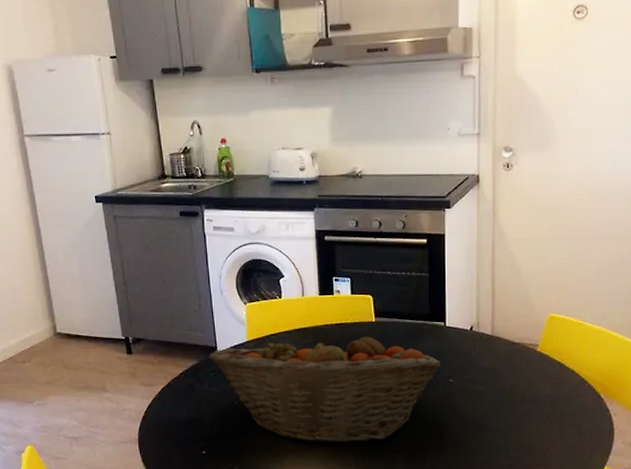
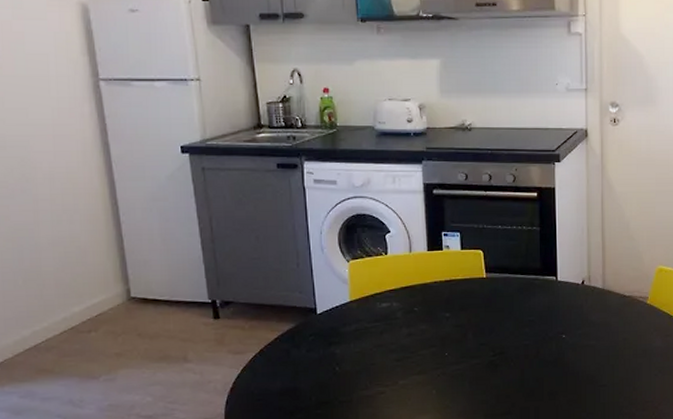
fruit basket: present [209,331,441,444] -> none [307,288,554,409]

